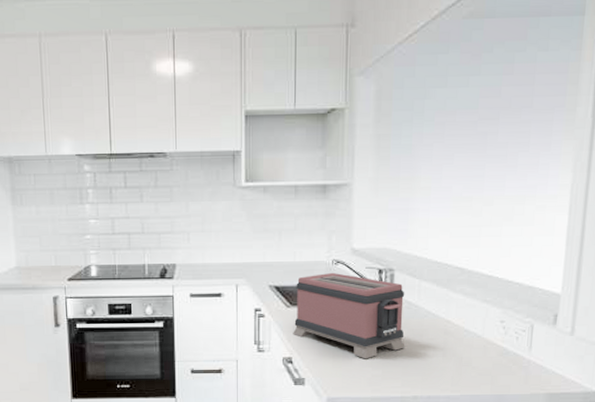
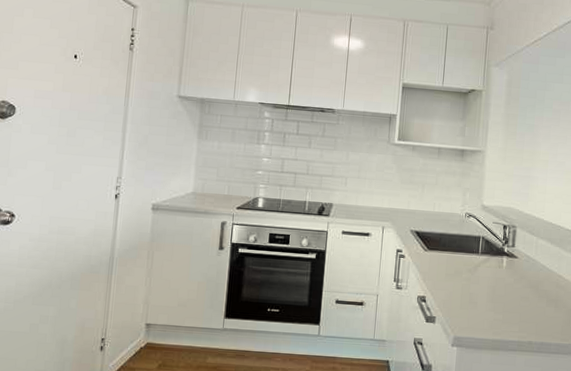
toaster: present [293,272,405,359] -> none [428,223,525,304]

